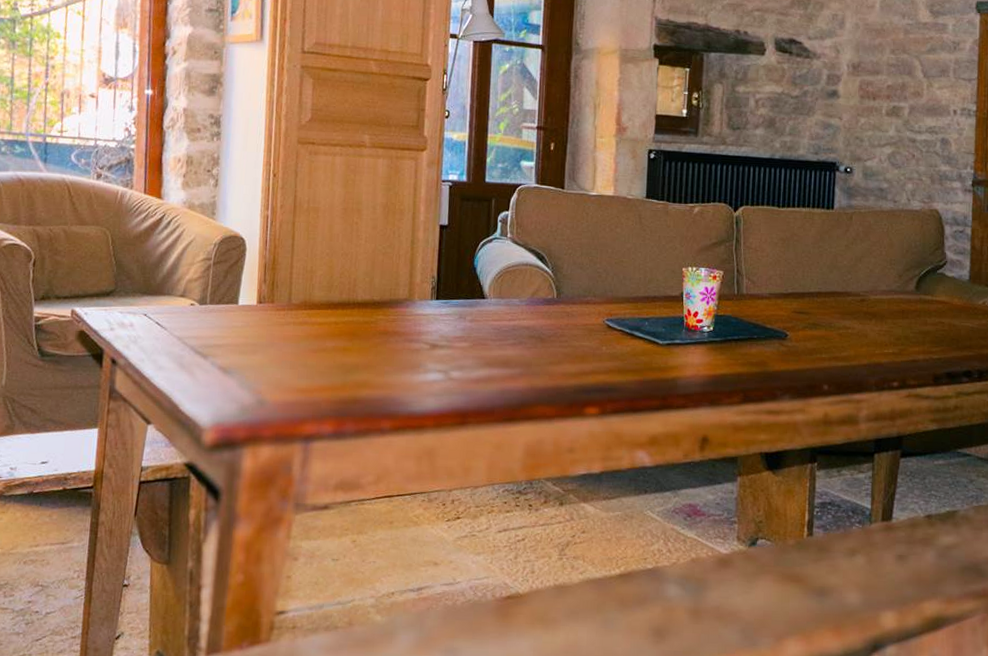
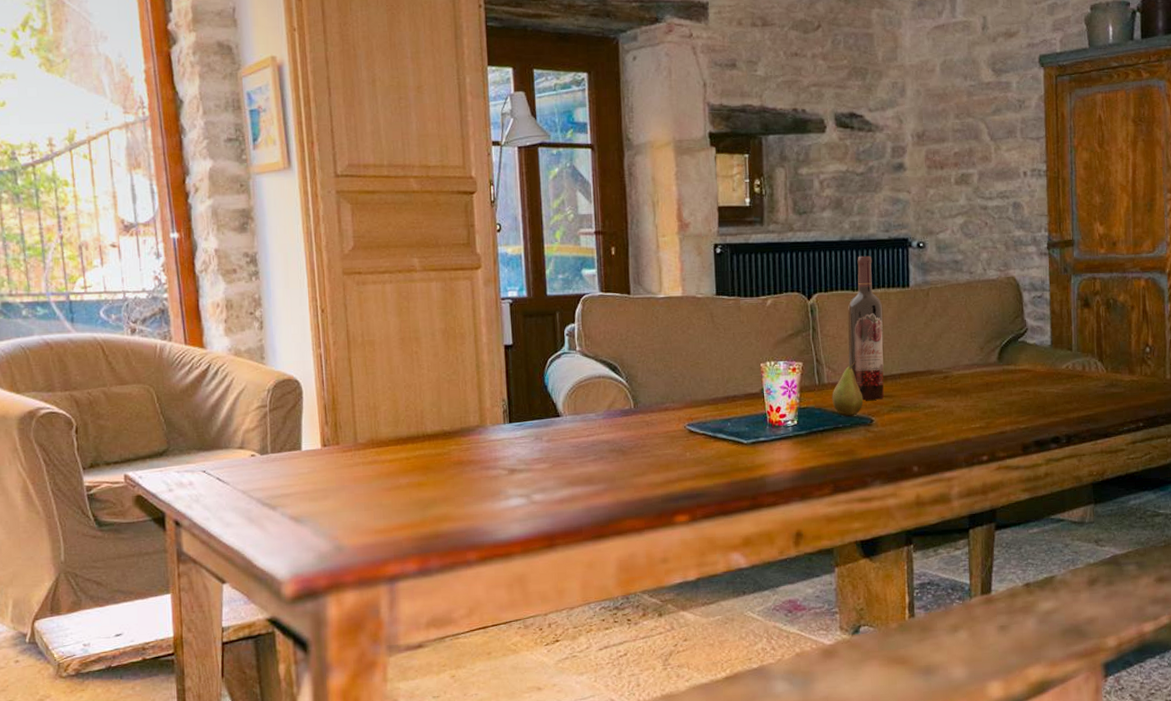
fruit: none [749,274,780,329] -> present [832,360,864,417]
wine bottle: none [768,174,806,315] -> present [847,255,885,400]

